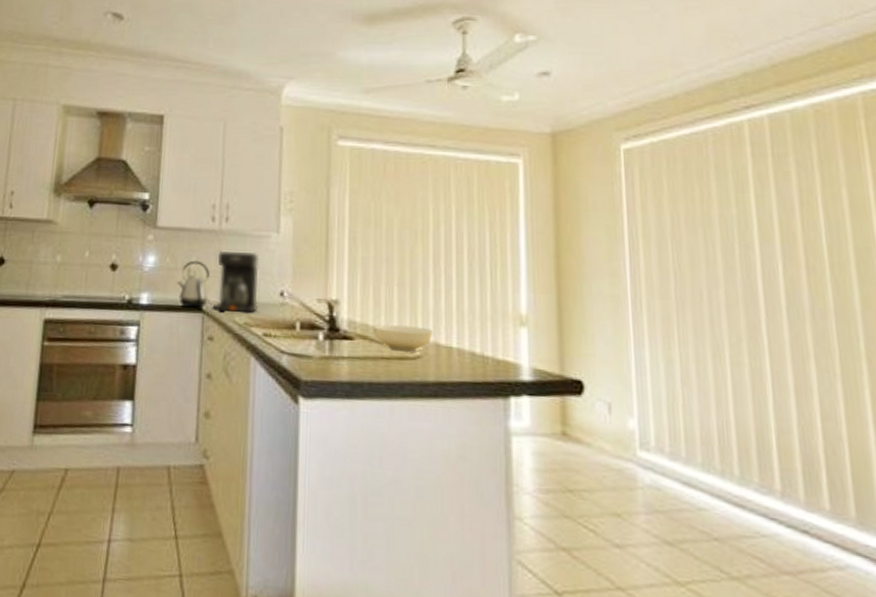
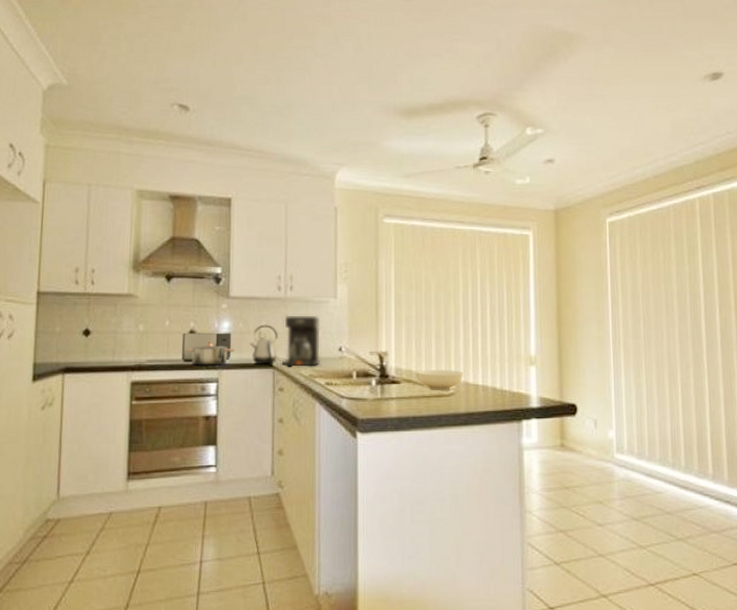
toaster: none [100,266,157,301] -> present [182,332,231,363]
cooking pot: none [104,276,159,306] -> present [184,341,234,366]

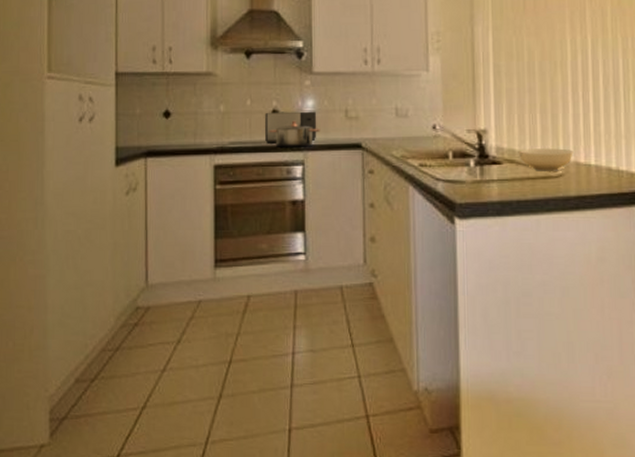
kettle: present [249,324,280,365] -> none [336,101,369,145]
coffee maker: present [282,315,321,367] -> none [371,90,412,148]

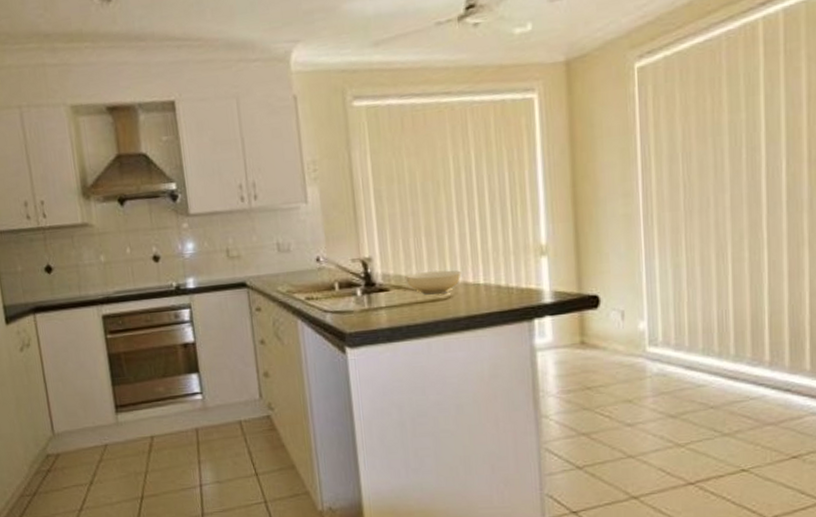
toaster: present [265,111,316,145] -> none [146,253,200,291]
cooking pot: present [268,120,320,147] -> none [151,264,203,293]

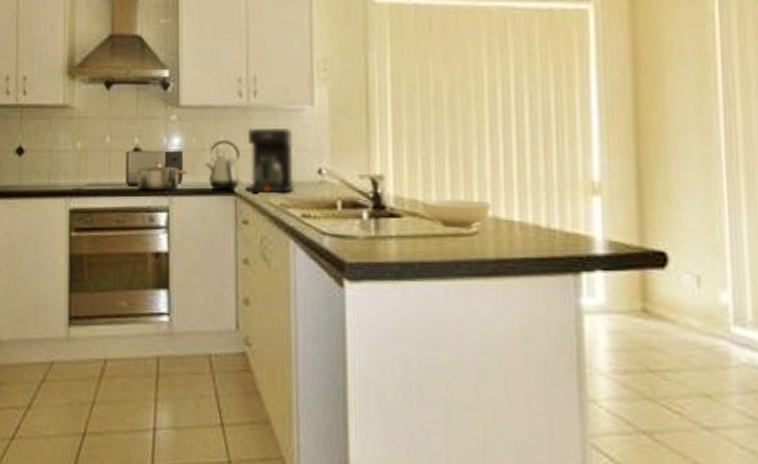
toaster: none [146,253,200,291] -> present [126,150,182,188]
cooking pot: none [151,264,203,293] -> present [129,160,187,191]
kettle: none [218,240,253,285] -> present [205,140,243,190]
coffee maker: none [253,224,297,285] -> present [246,127,294,194]

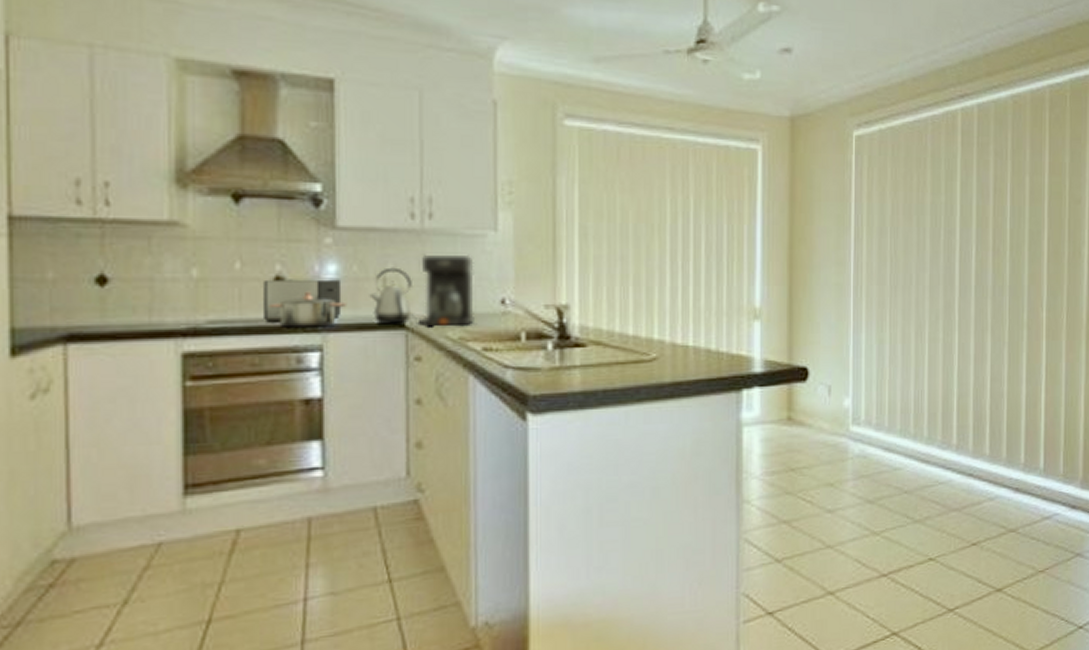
bowl: present [423,199,491,228] -> none [607,327,670,354]

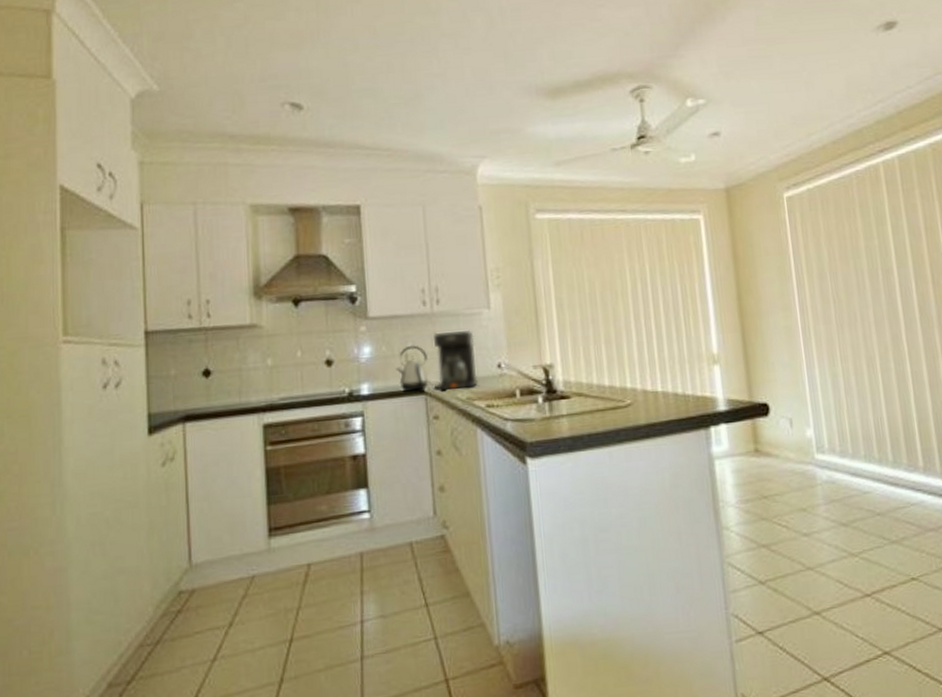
toaster: present [264,279,340,324] -> none [318,358,375,397]
cooking pot: present [268,291,346,328] -> none [322,369,379,400]

